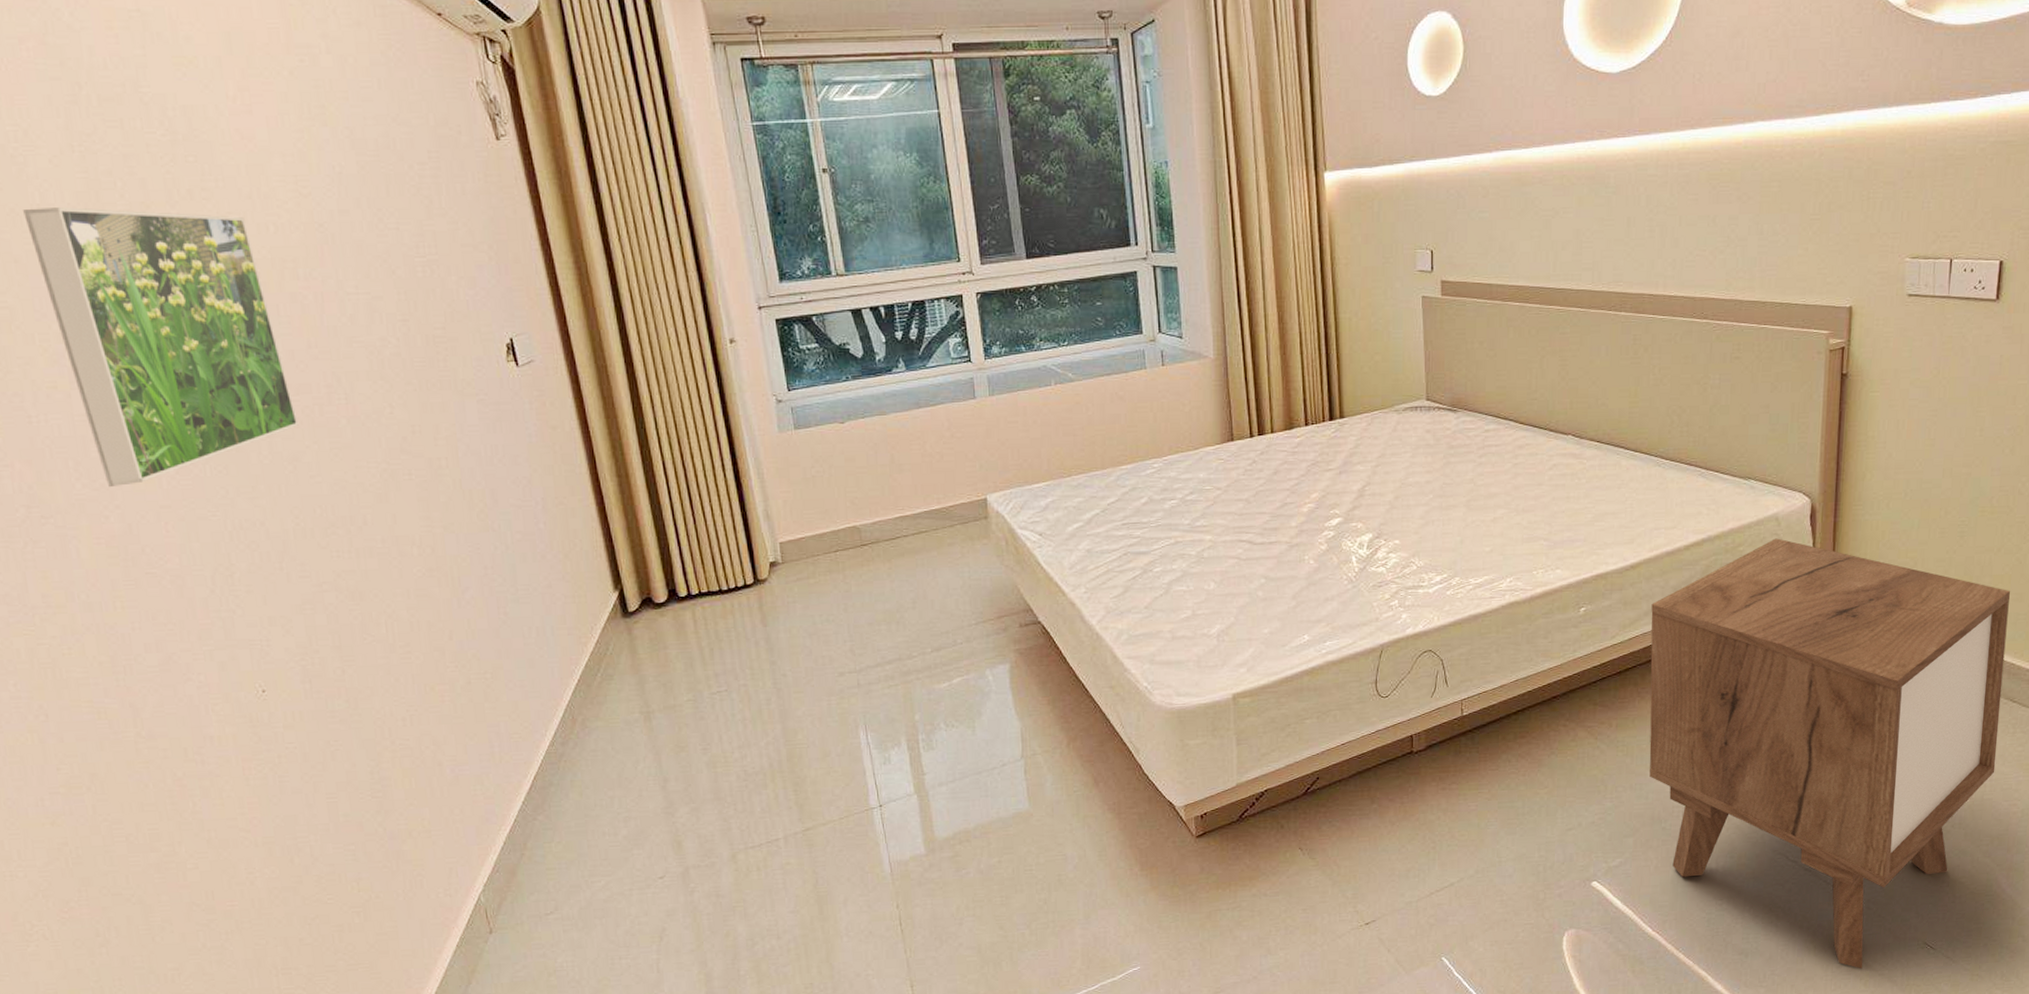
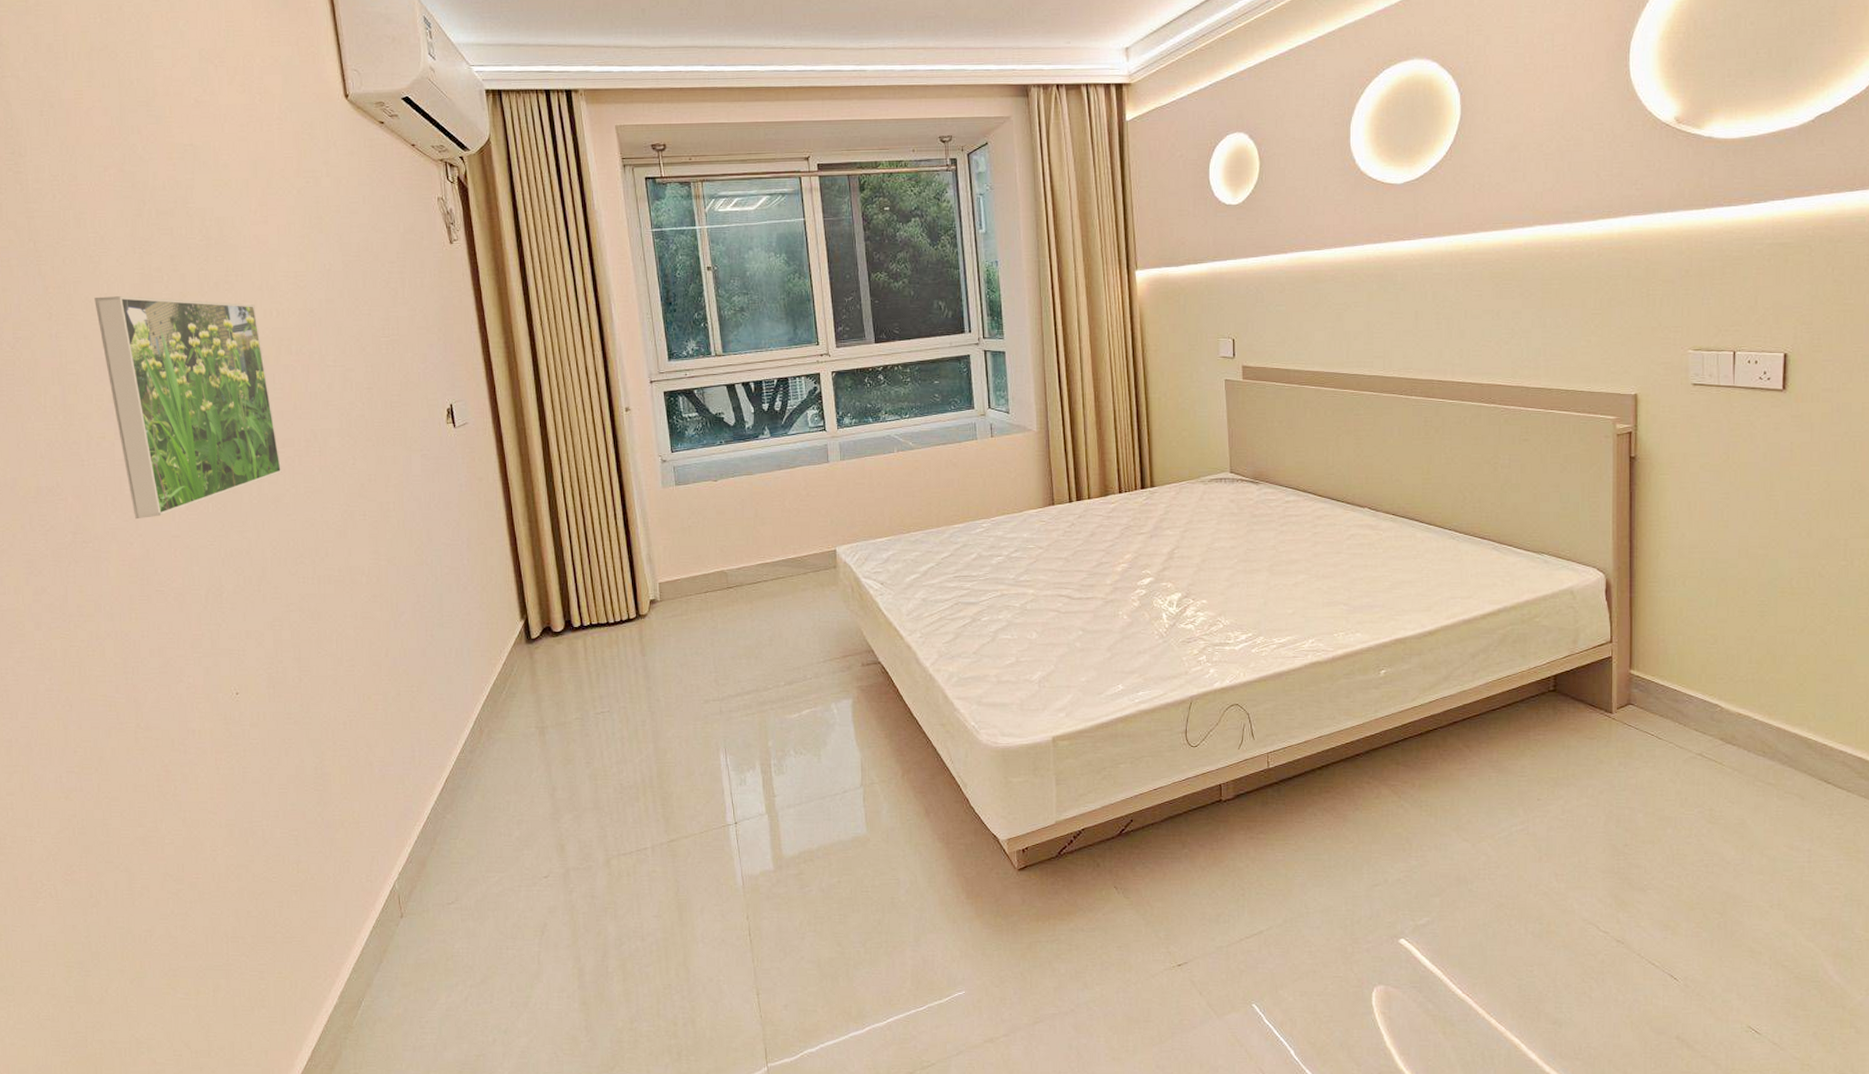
nightstand: present [1649,538,2010,969] -> none [1450,611,1816,1049]

